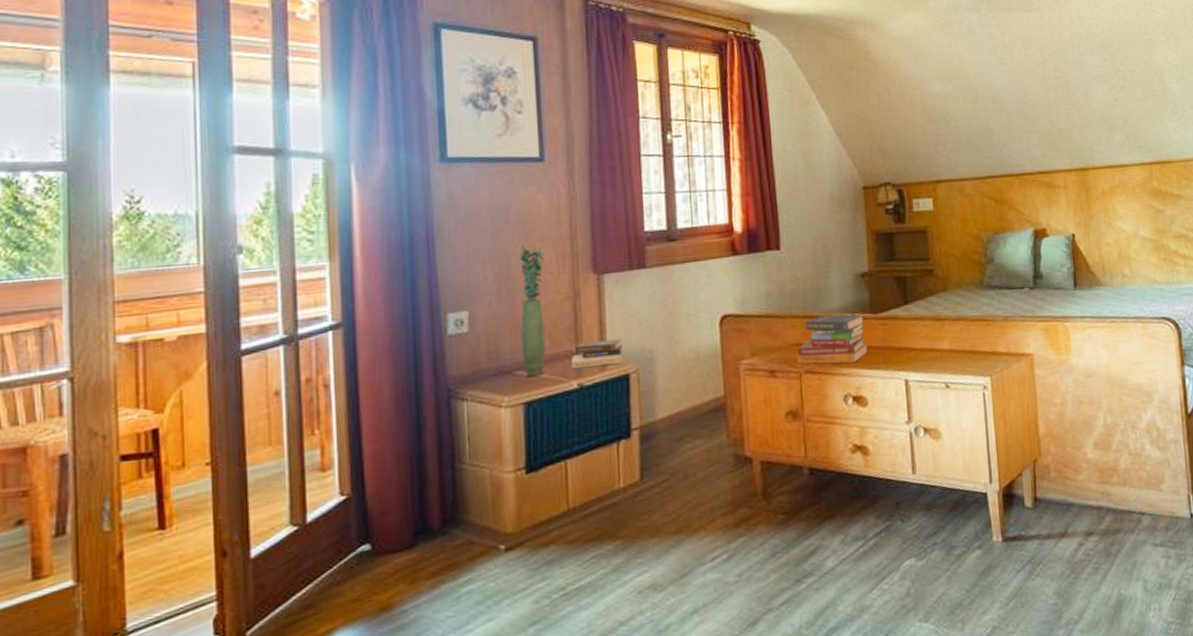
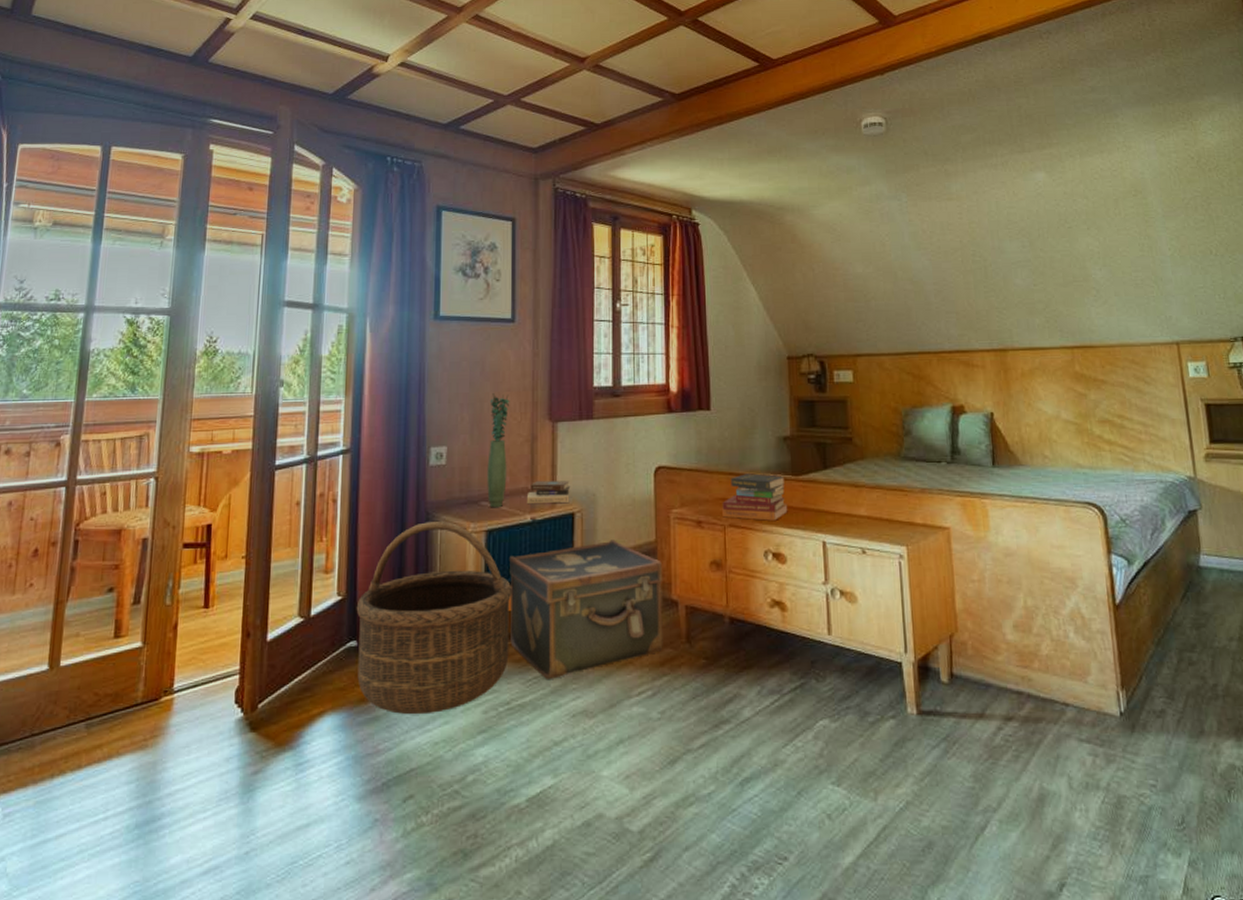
basket: none [366,397,561,619] -> present [356,522,512,715]
suitcase: none [553,399,738,557] -> present [509,540,663,679]

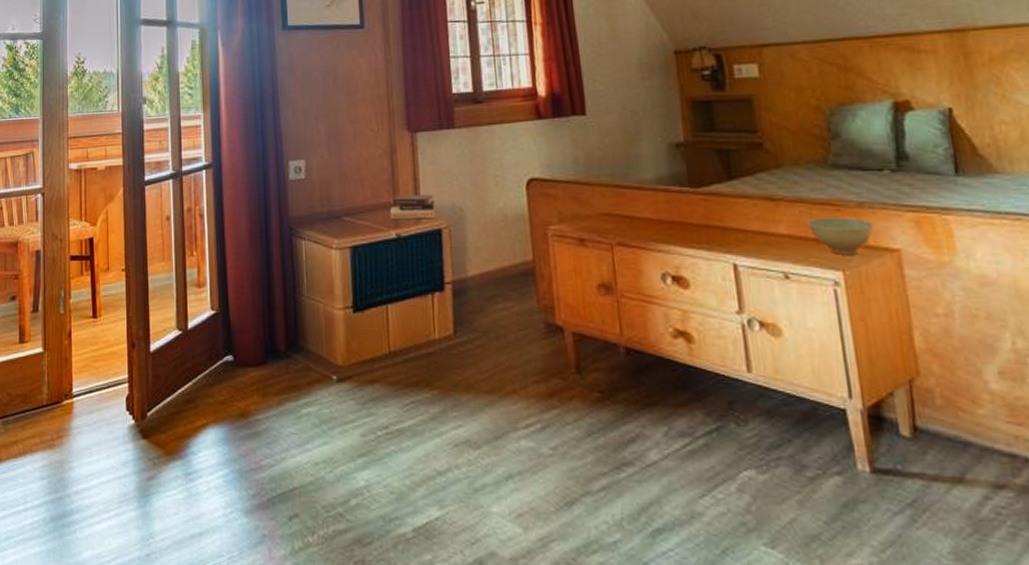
basket: present [356,522,512,715] -> none [229,237,384,433]
vase: present [487,393,510,508] -> none [344,104,368,224]
suitcase: present [509,540,663,679] -> none [376,258,550,405]
books: present [722,473,788,521] -> none [607,186,688,239]
bowl: none [882,501,932,533] -> present [807,217,874,255]

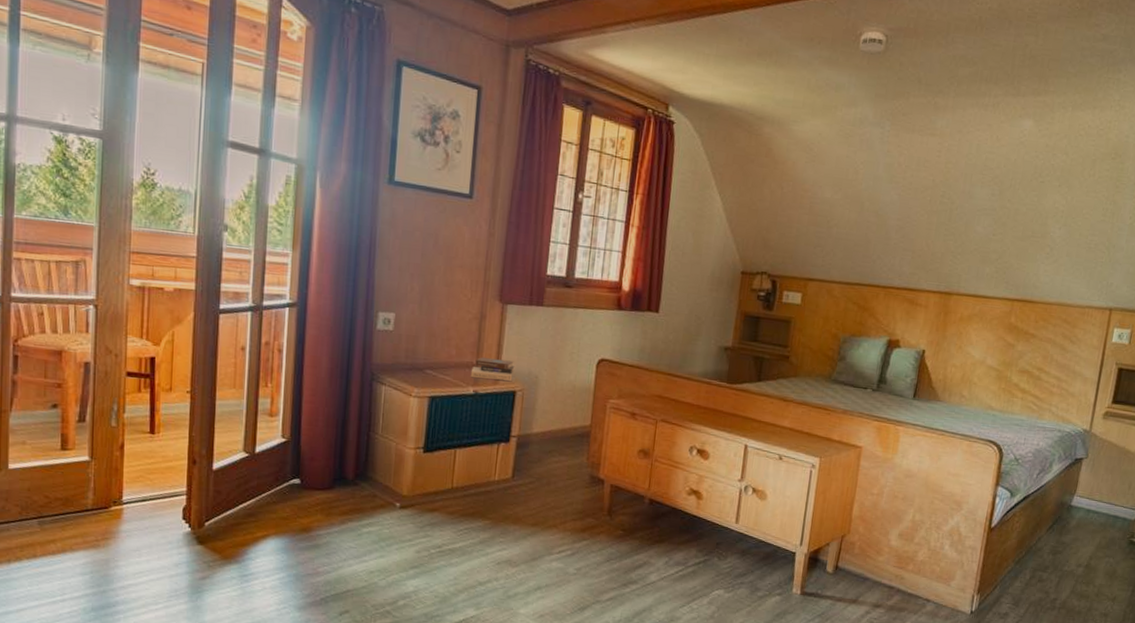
bowl: present [807,217,874,255] -> none [805,417,850,447]

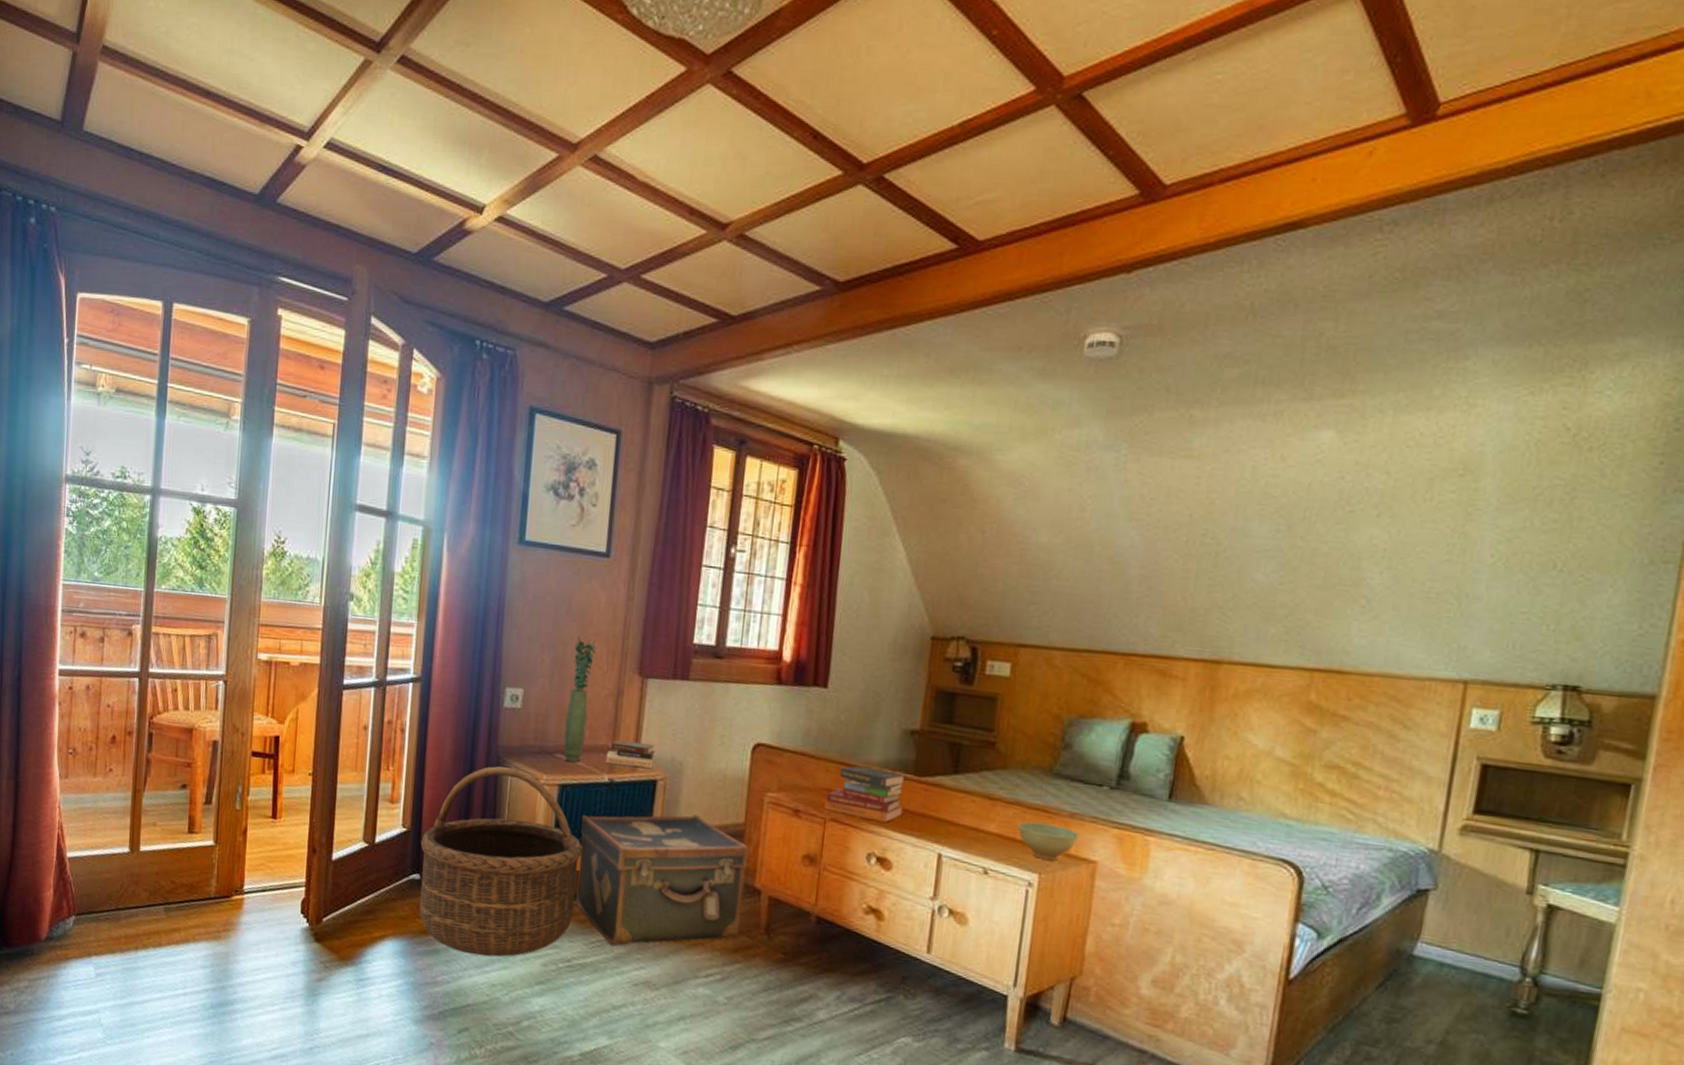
basket: none [300,382,451,548] -> present [419,766,583,957]
vase: none [432,267,462,378] -> present [563,636,597,763]
suitcase: none [445,419,594,532] -> present [576,815,749,946]
books: none [656,376,719,421] -> present [824,765,904,823]
bowl: none [805,417,850,447] -> present [1018,821,1080,861]

